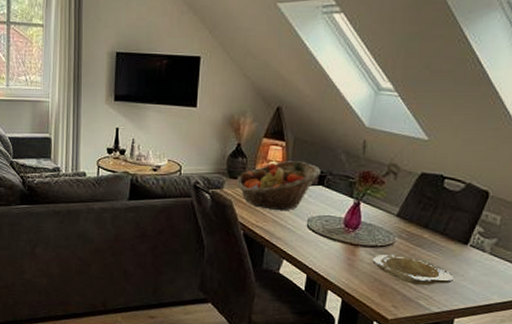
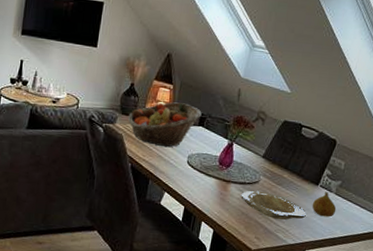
fruit: none [460,252,492,281] -> present [312,192,336,218]

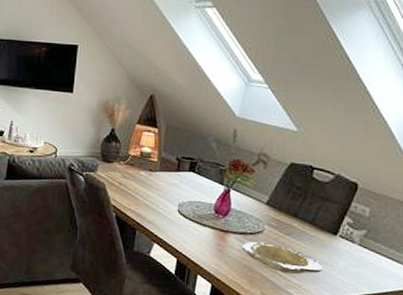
fruit basket: present [127,102,202,148] -> none [109,147,192,196]
fruit: present [312,192,336,218] -> none [329,243,361,272]

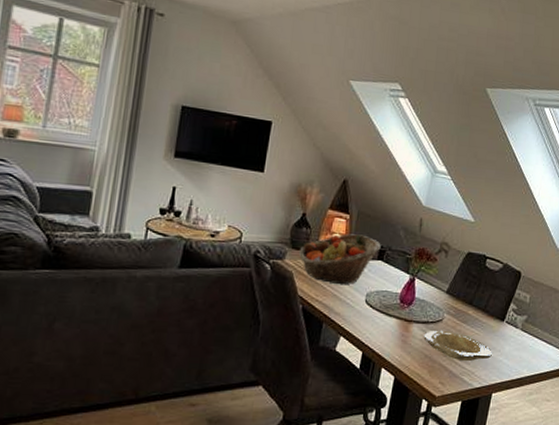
fruit basket: none [109,147,192,196] -> present [298,234,381,285]

